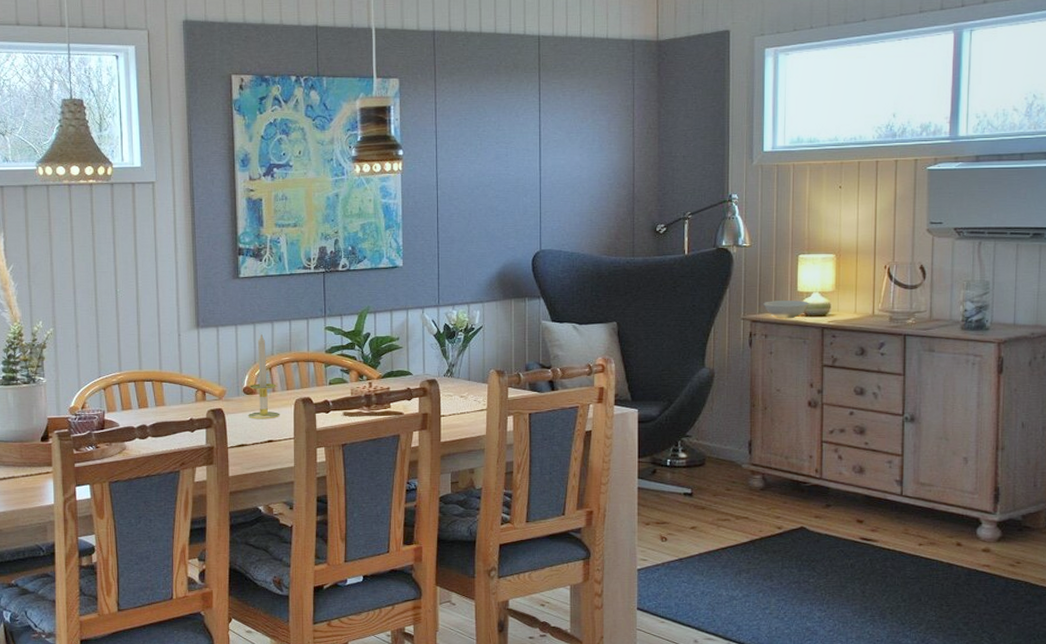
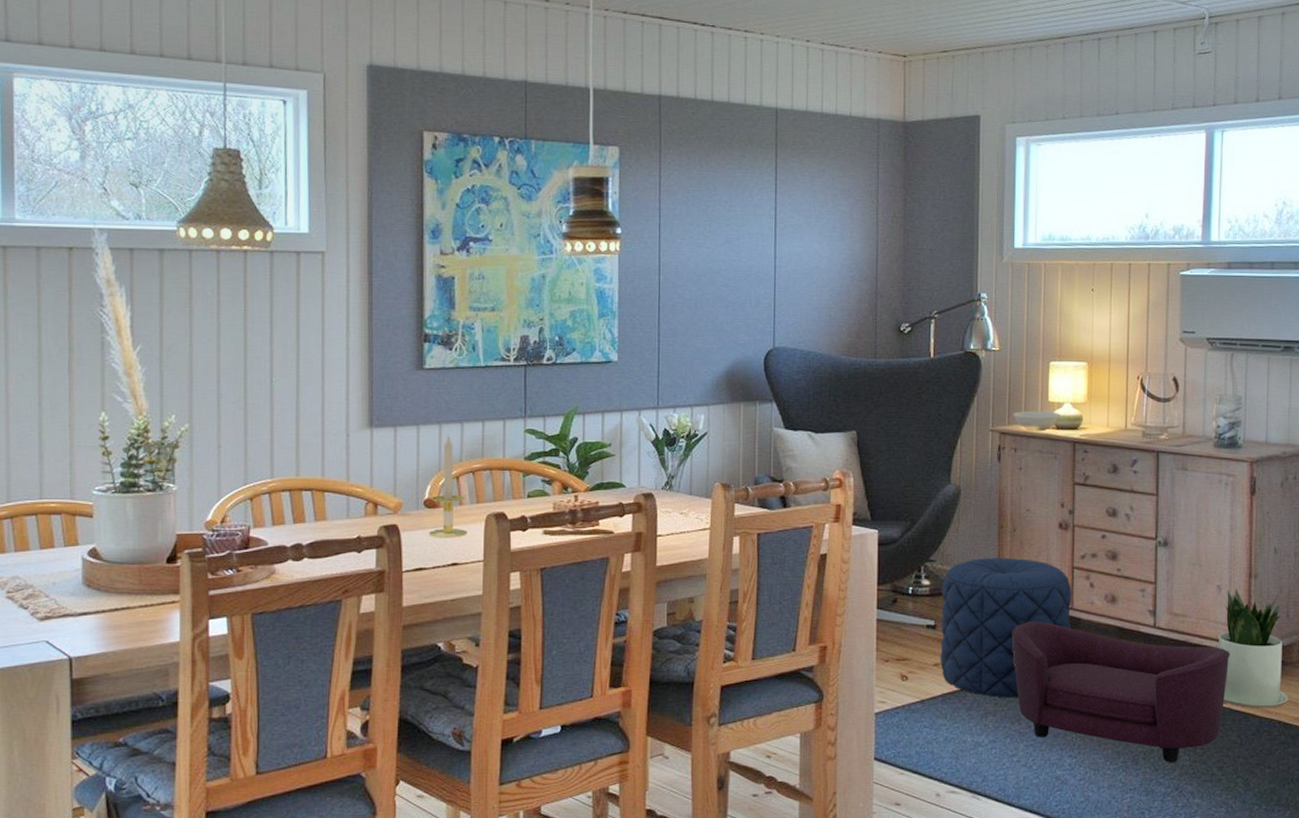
pouf: none [697,433,821,558] -> present [940,557,1072,698]
dog bed: none [764,489,977,617] -> present [1012,621,1230,762]
planter: none [965,460,1035,571] -> present [1219,588,1288,709]

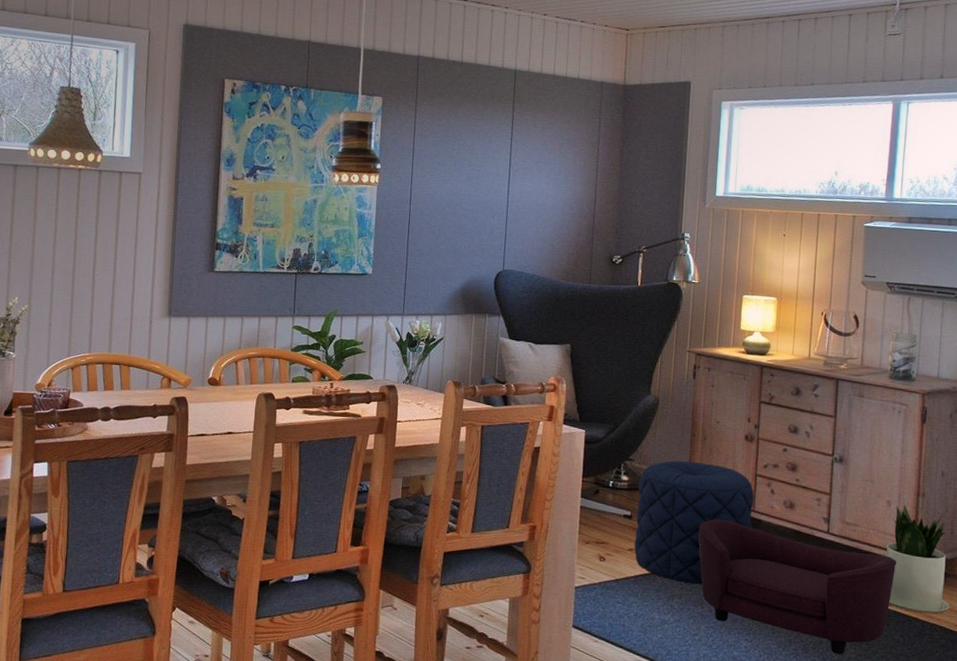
candle: present [428,435,468,538] -> none [210,327,242,412]
bowl: present [1013,411,1060,432] -> none [708,336,751,355]

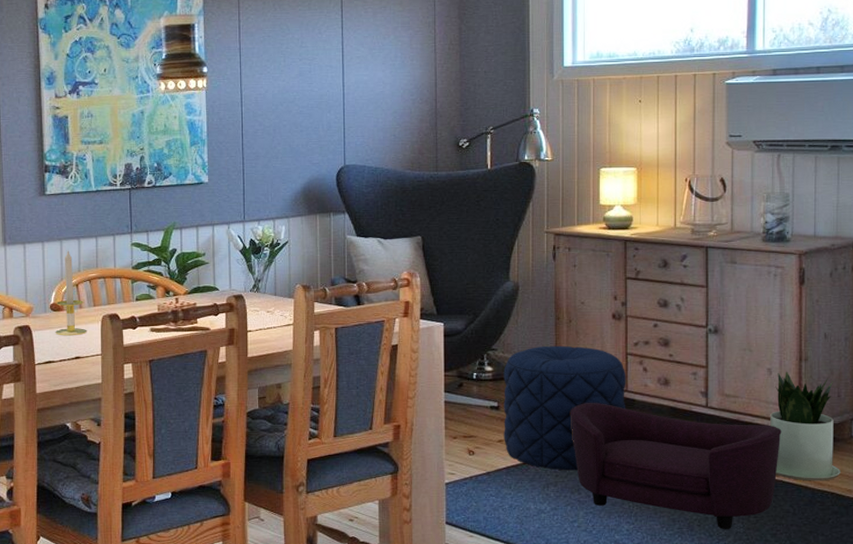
candle: none [210,327,242,412] -> present [55,250,87,336]

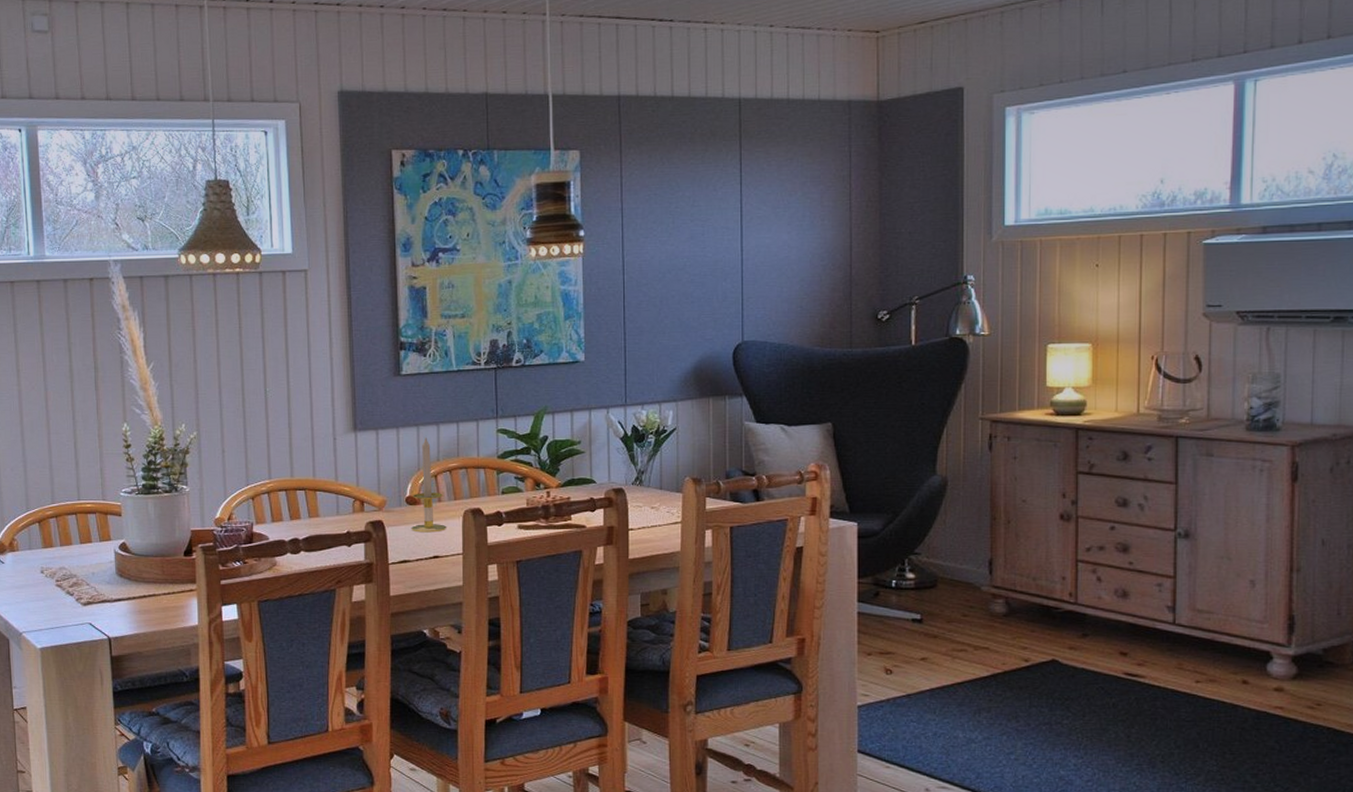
pouf: present [504,345,626,471] -> none [927,550,1076,695]
dog bed: present [571,402,782,529] -> none [1008,616,1267,767]
planter: present [770,371,840,481] -> none [1252,583,1339,714]

